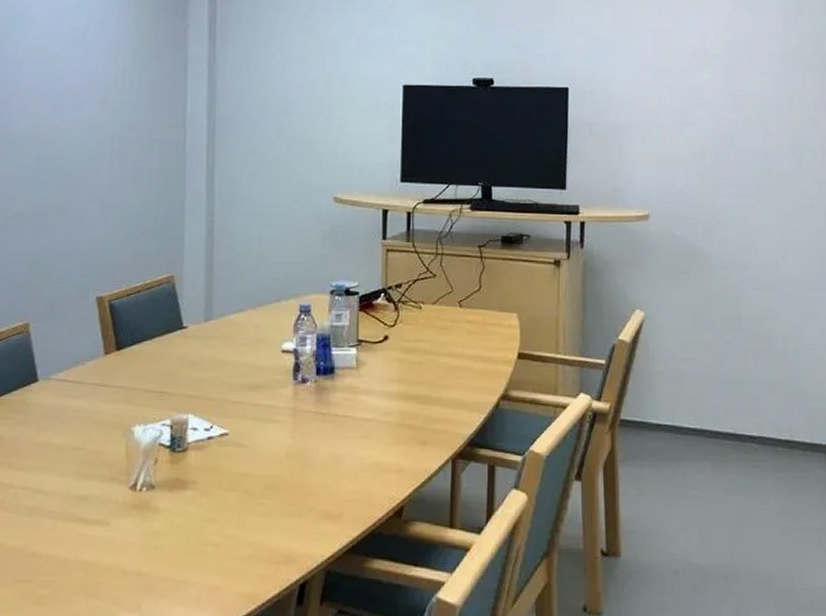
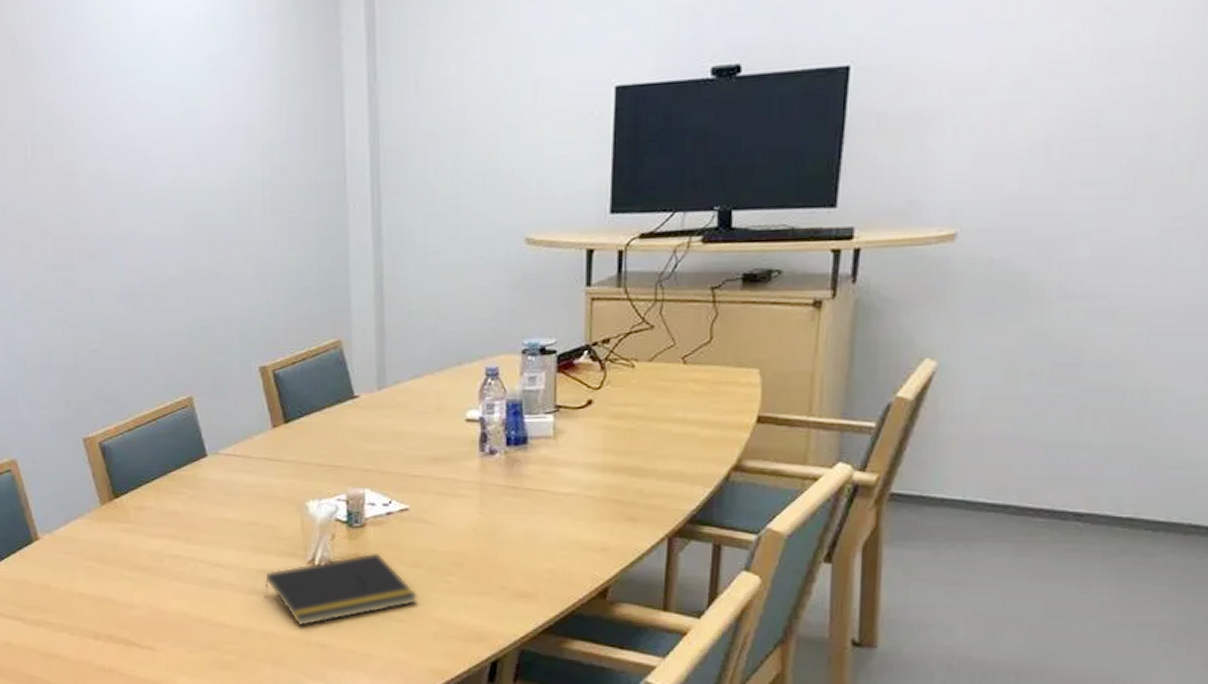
notepad: none [84,476,234,555] -> present [264,552,418,627]

